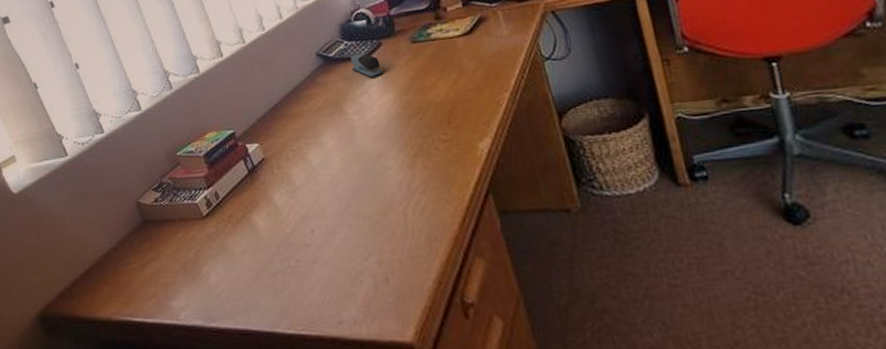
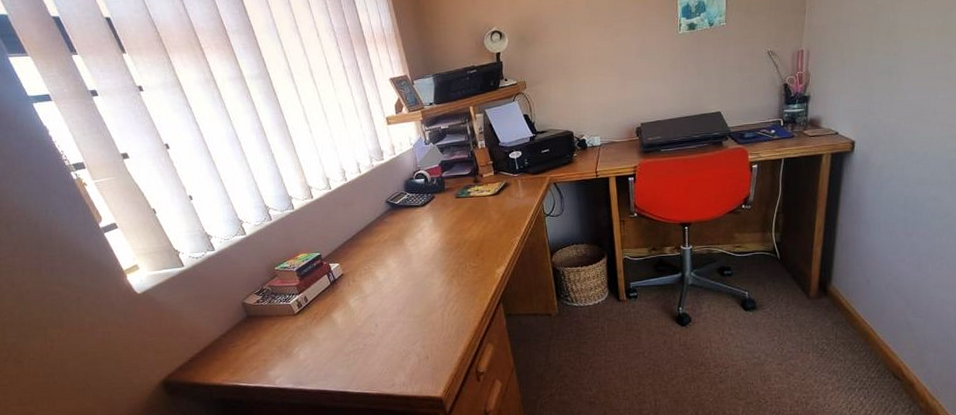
stapler: present [351,53,384,79] -> none [411,203,434,222]

